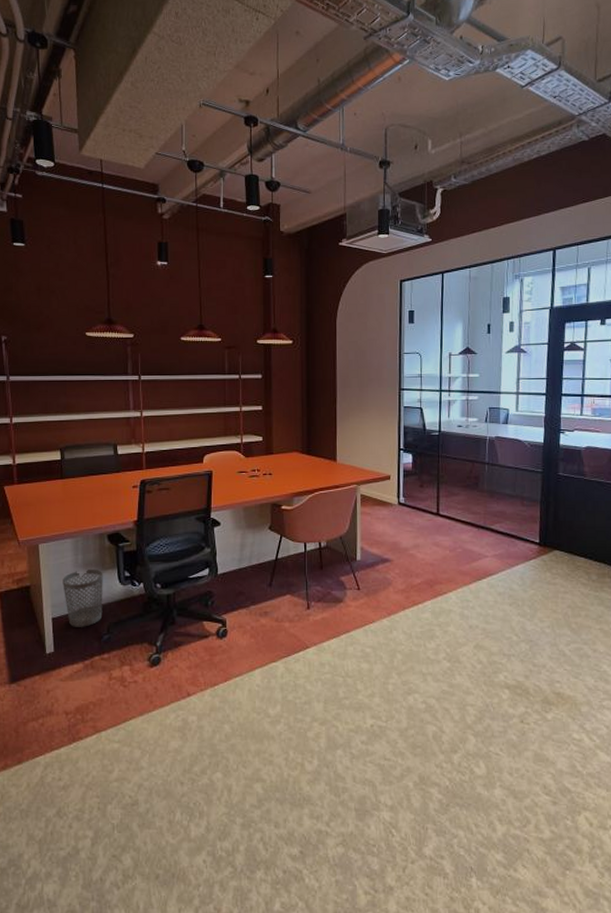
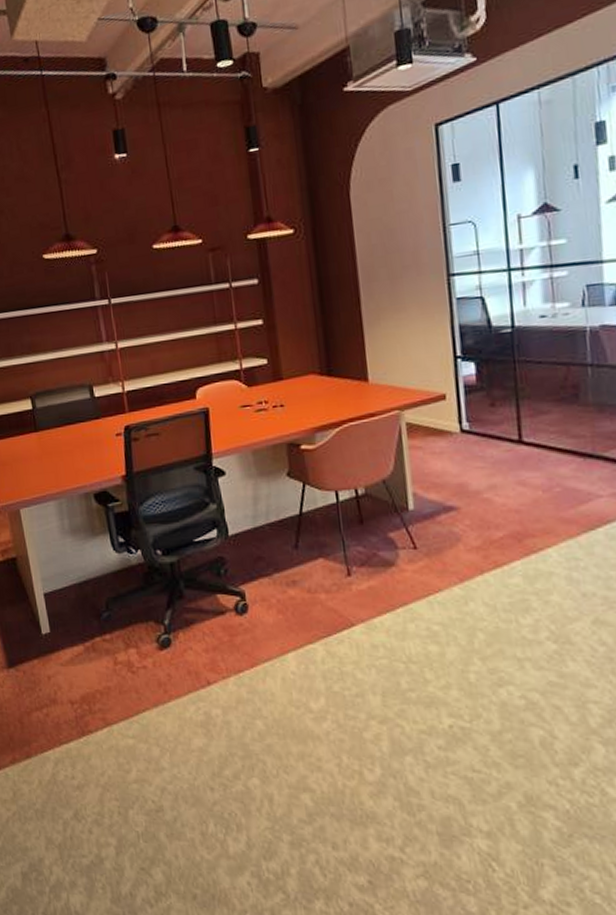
wastebasket: present [63,568,103,627] -> none [50,534,99,604]

